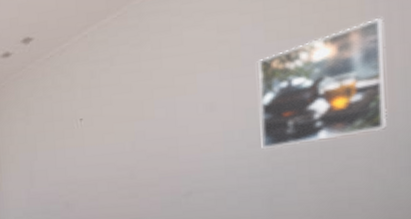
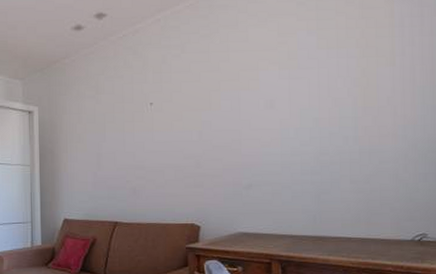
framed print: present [257,18,387,150] -> none [310,41,410,149]

